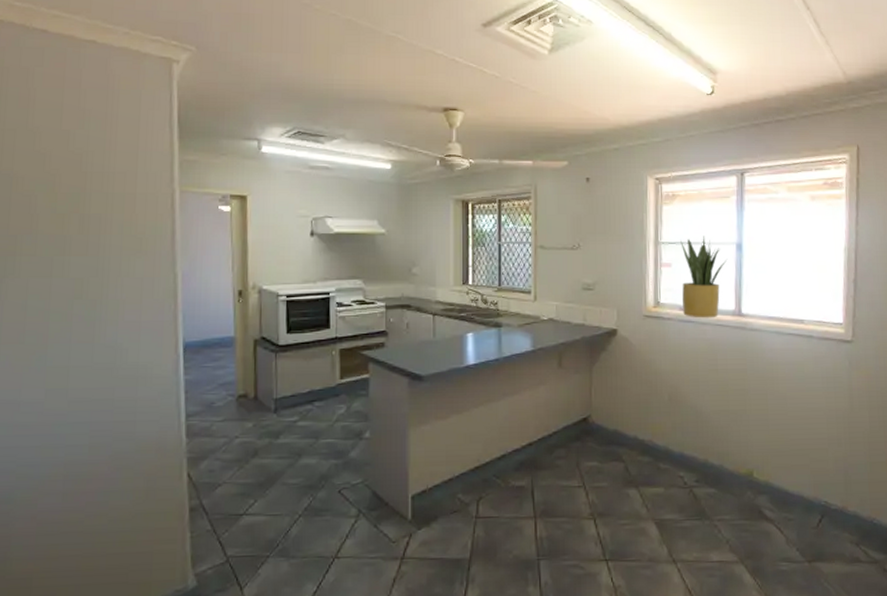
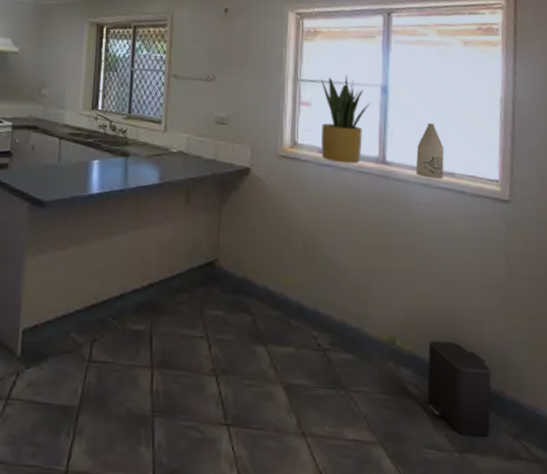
decorative bottle: none [768,275,794,326] -> present [415,123,444,179]
pedal bin: none [781,469,837,548] -> present [427,341,492,437]

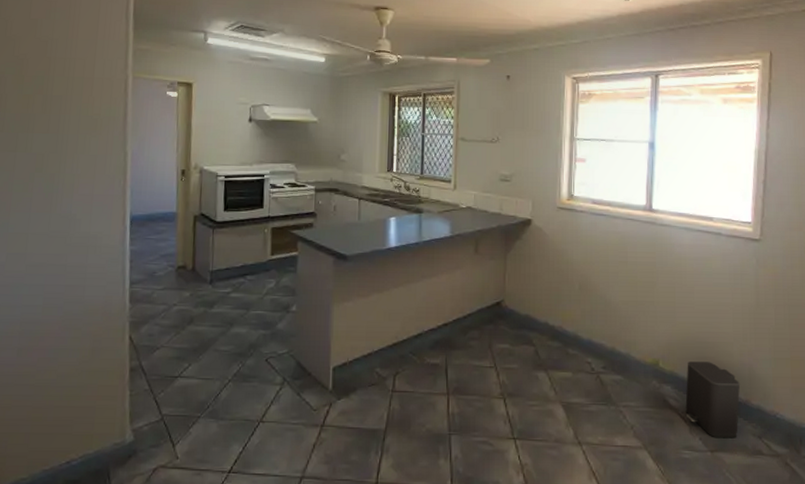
planter: present [321,75,372,164] -> none [595,133,640,213]
decorative bottle: present [415,123,444,179] -> none [678,174,704,223]

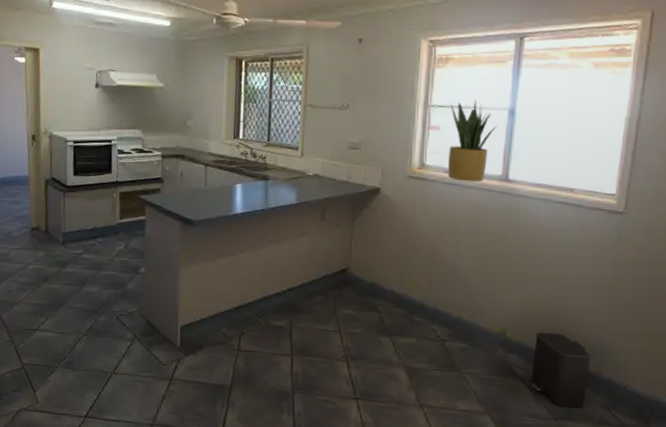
planter: none [595,133,640,213] -> present [448,100,499,182]

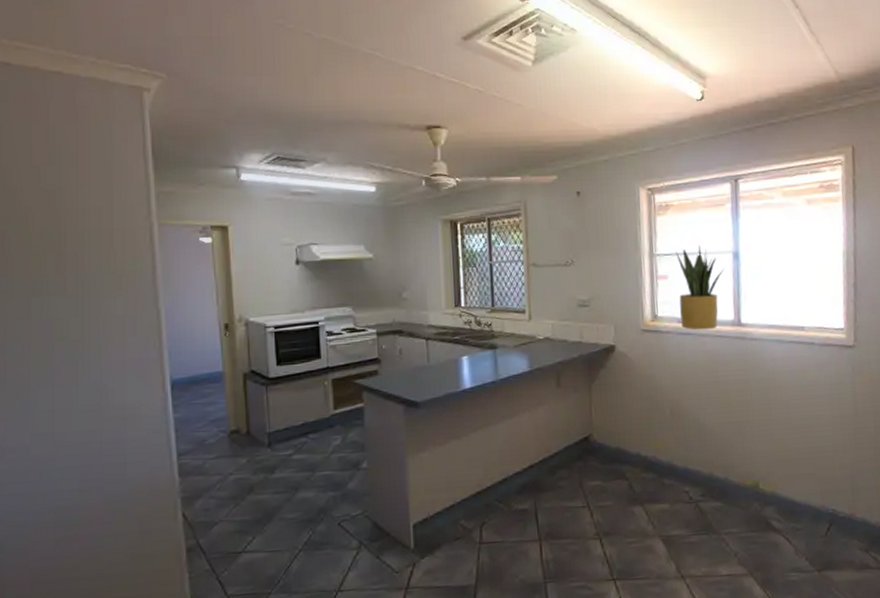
pedal bin: present [531,332,591,408] -> none [788,478,845,557]

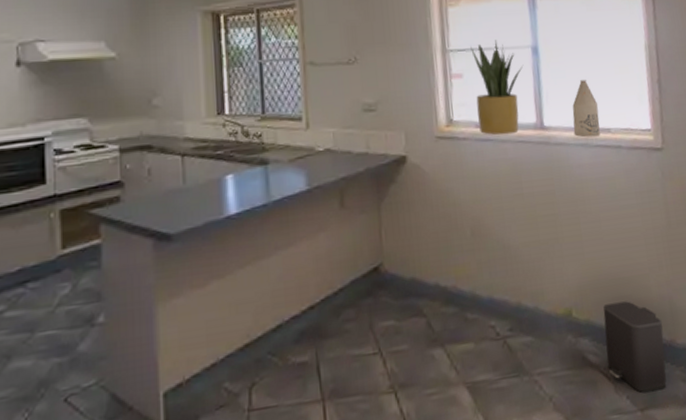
decorative bottle: none [768,282,795,334] -> present [572,80,600,138]
pedal bin: none [788,478,845,557] -> present [603,301,667,393]

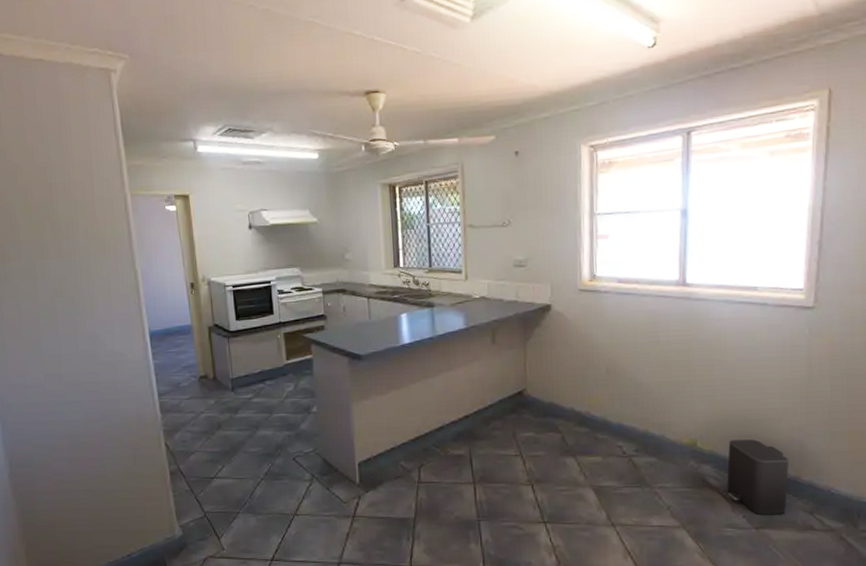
planter: present [470,39,524,136] -> none [618,203,671,290]
decorative bottle: present [572,80,600,138] -> none [717,241,746,295]

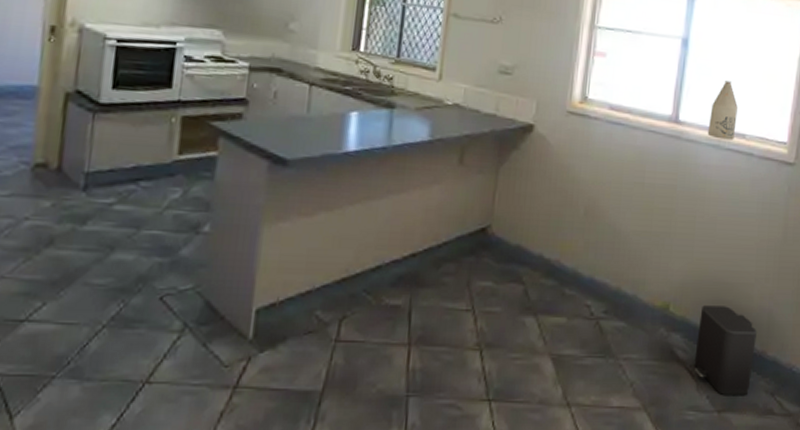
decorative bottle: none [717,241,746,295] -> present [707,81,738,140]

